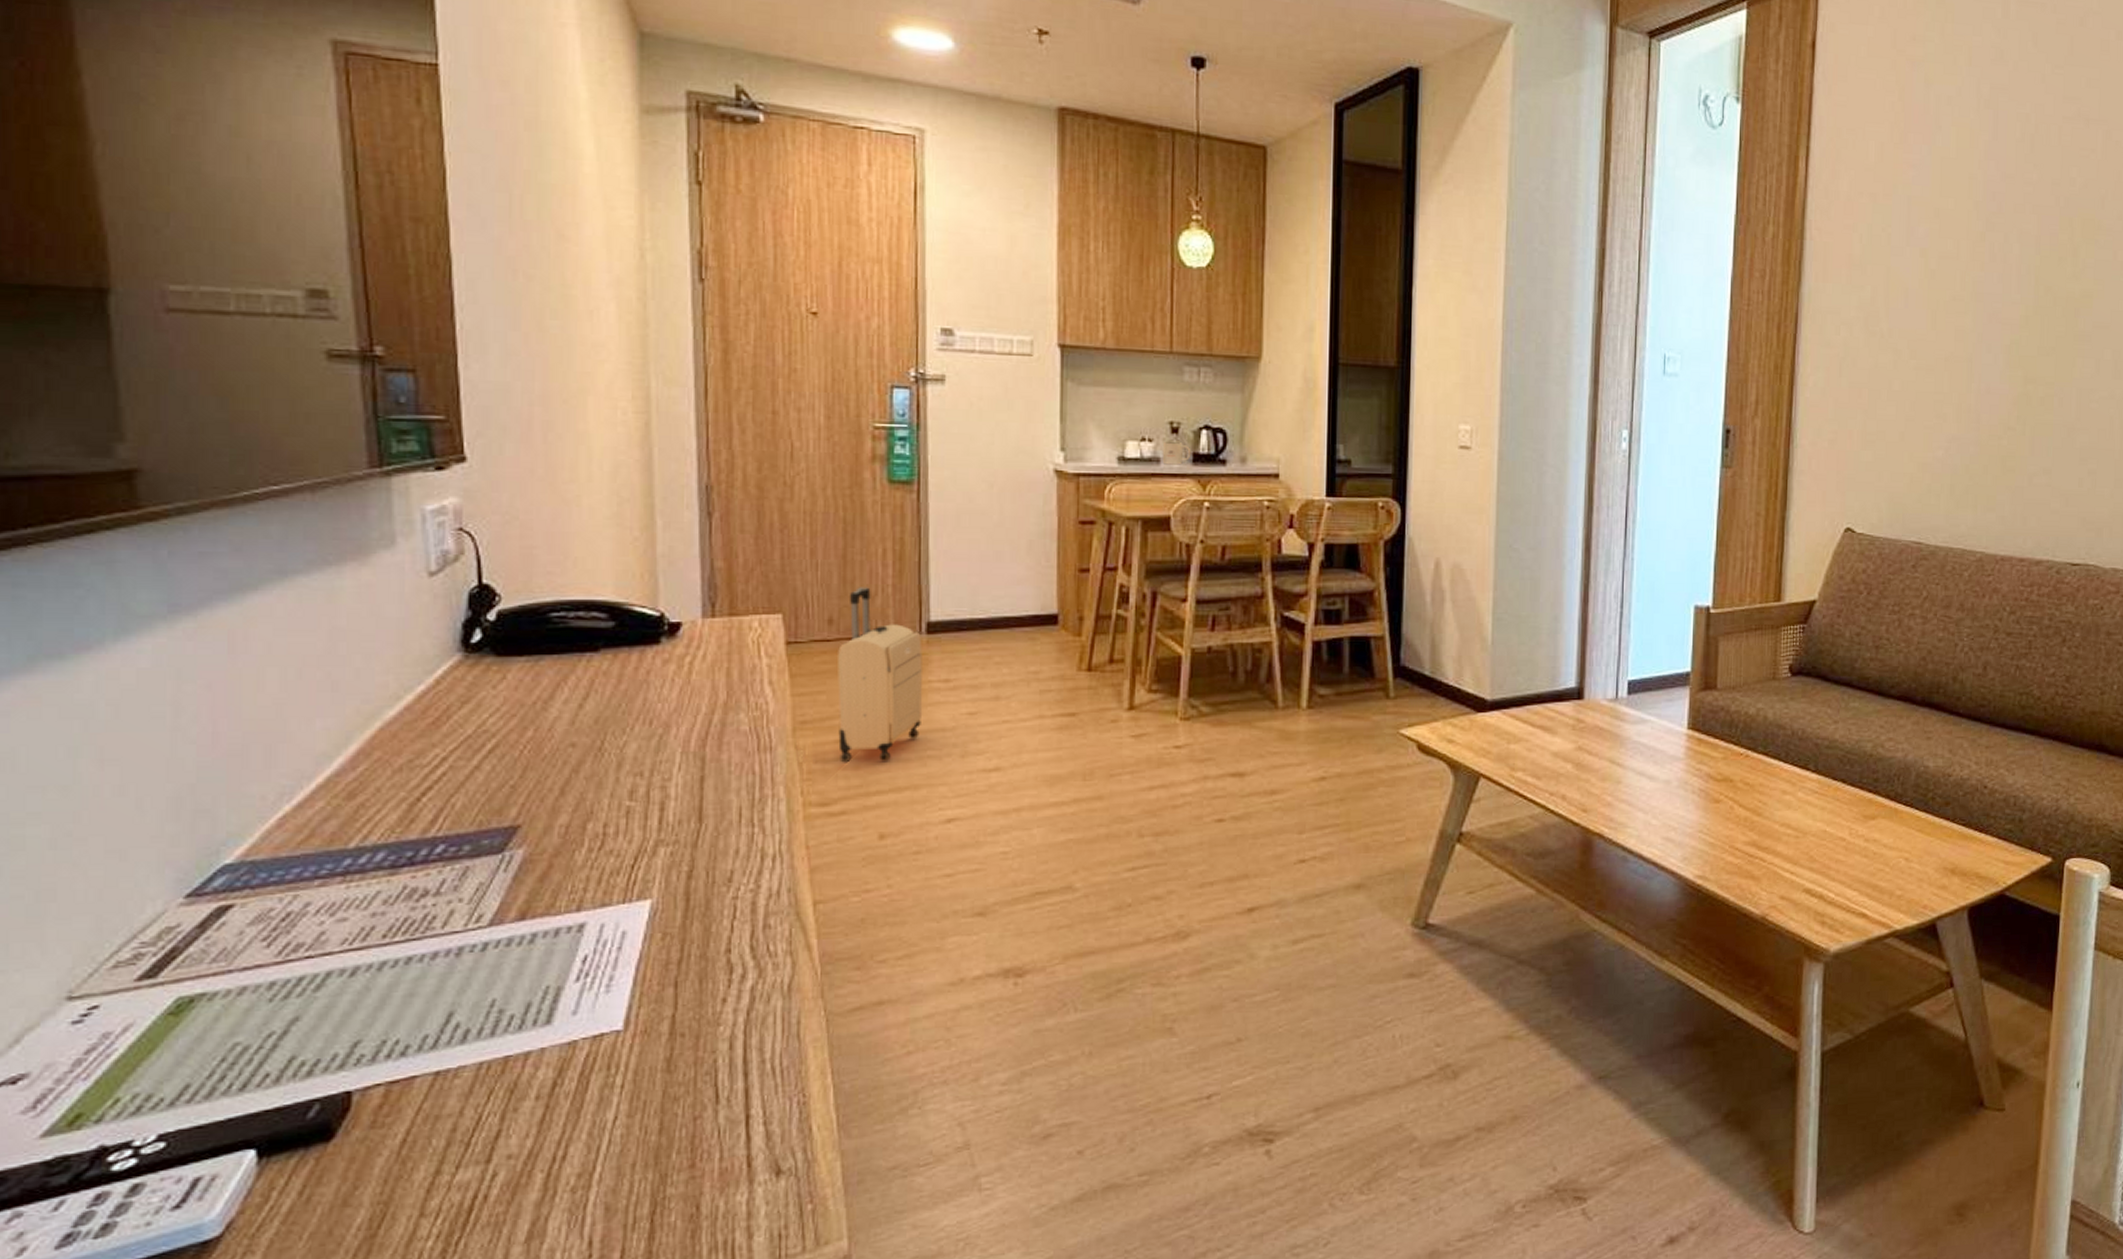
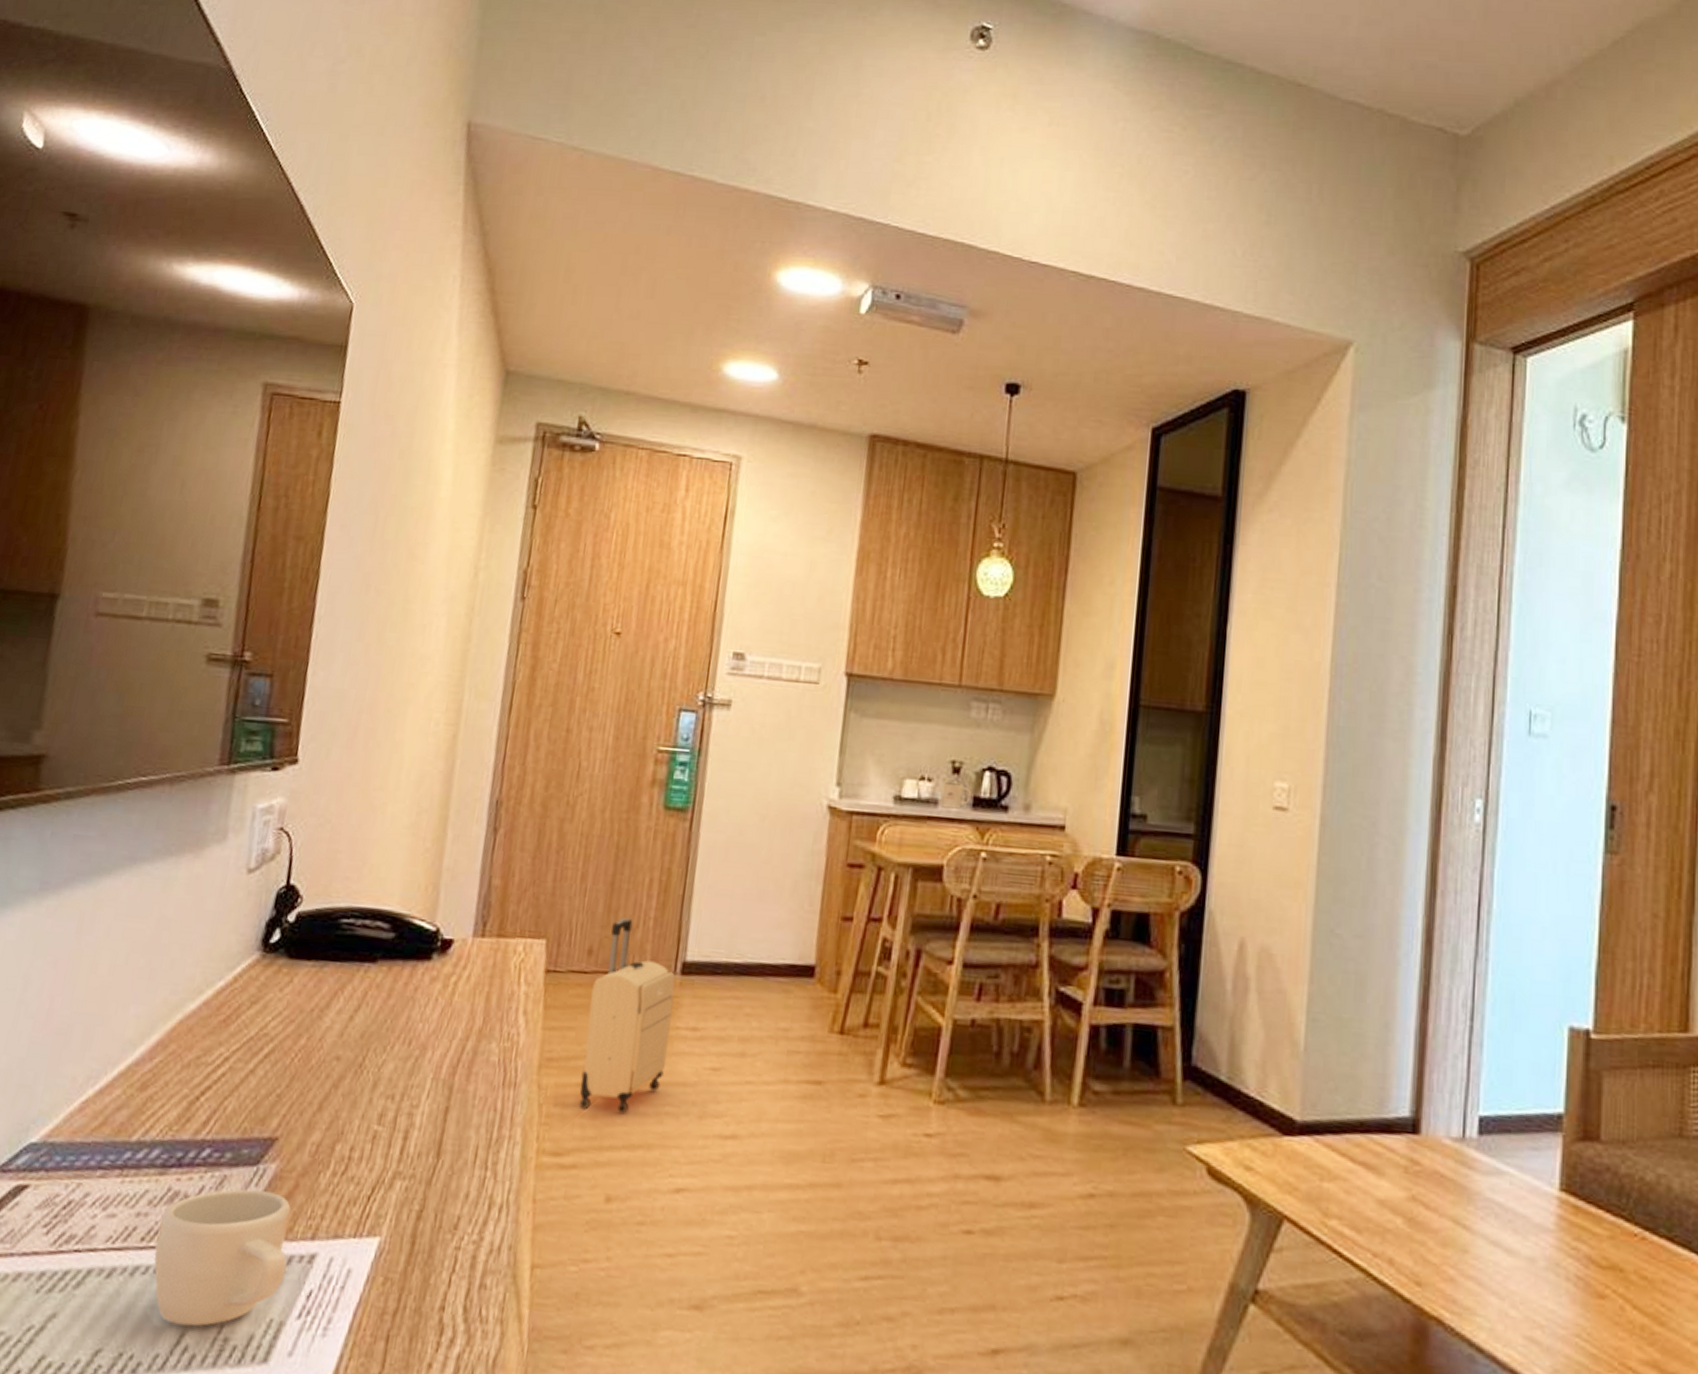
mug: none [401,875,554,1006] -> present [154,1189,291,1327]

